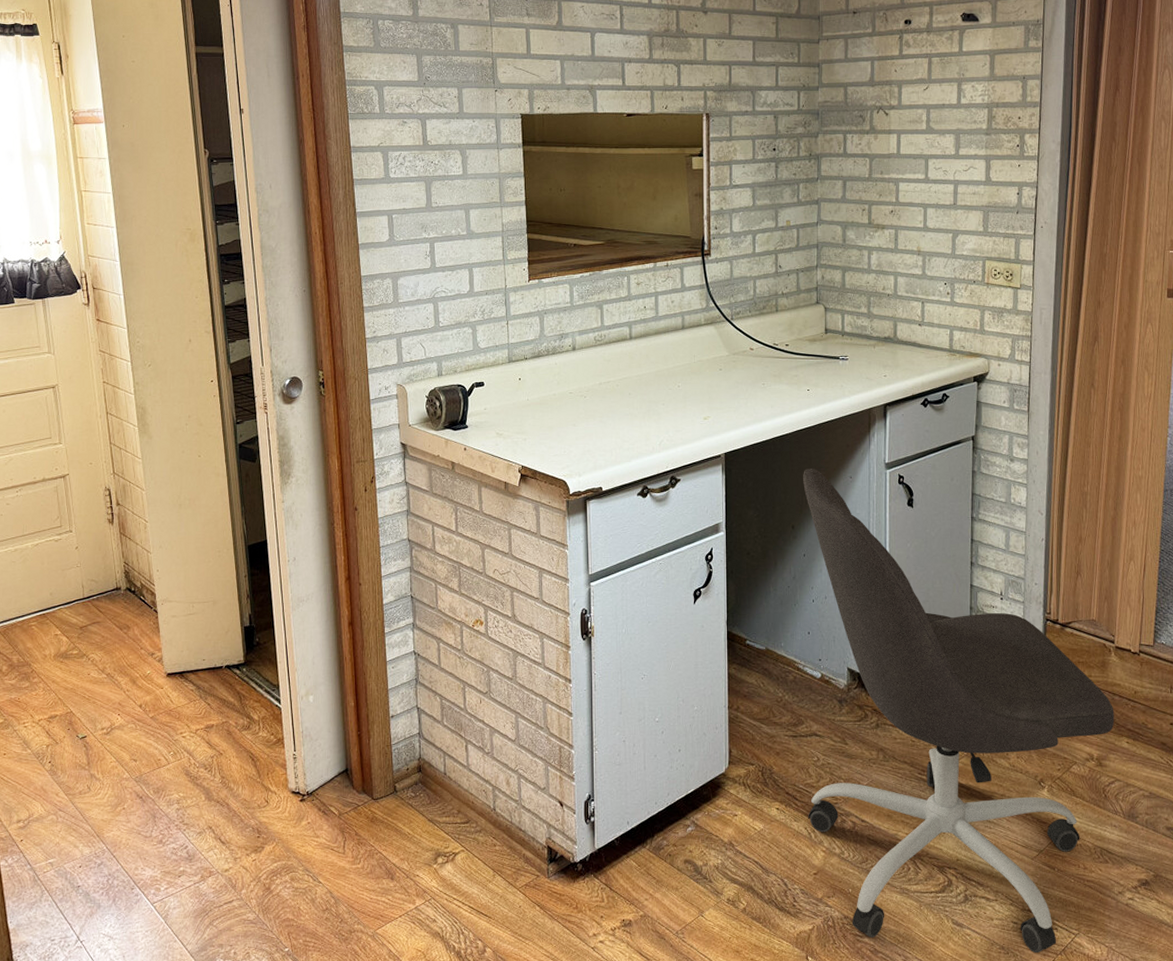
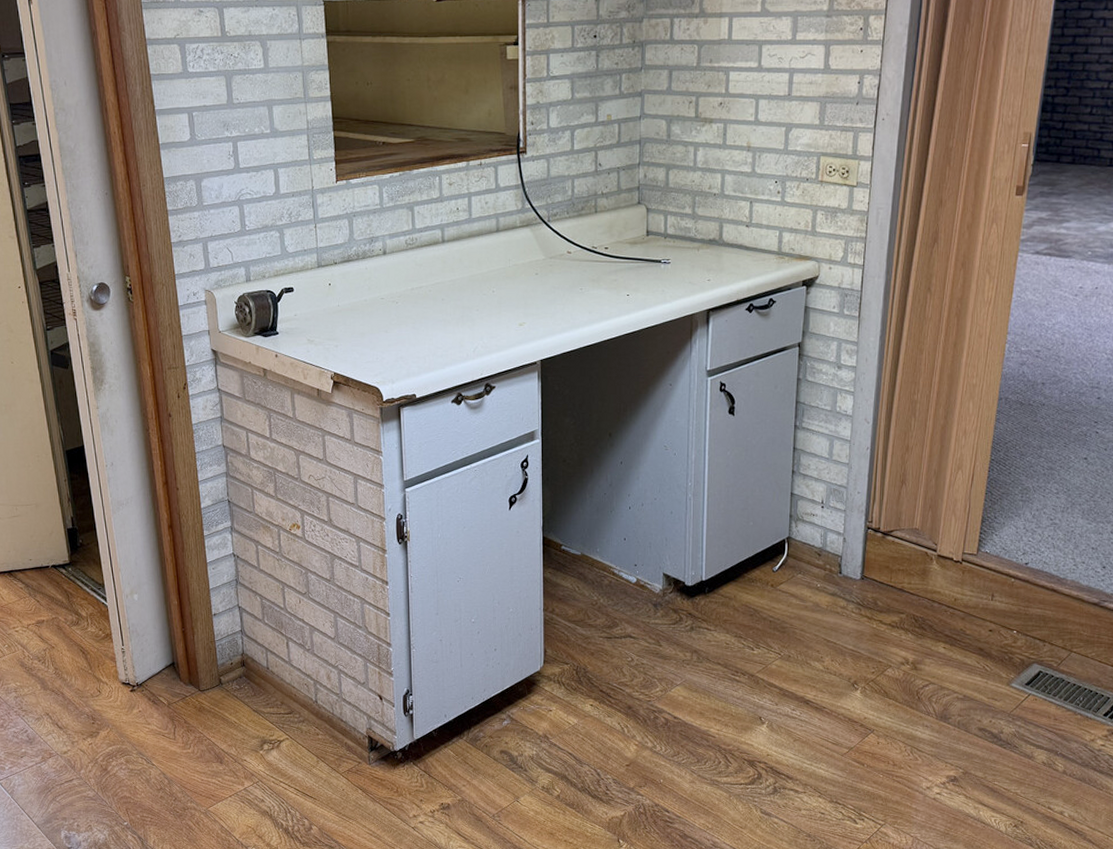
office chair: present [803,469,1115,954] -> none [621,376,933,841]

